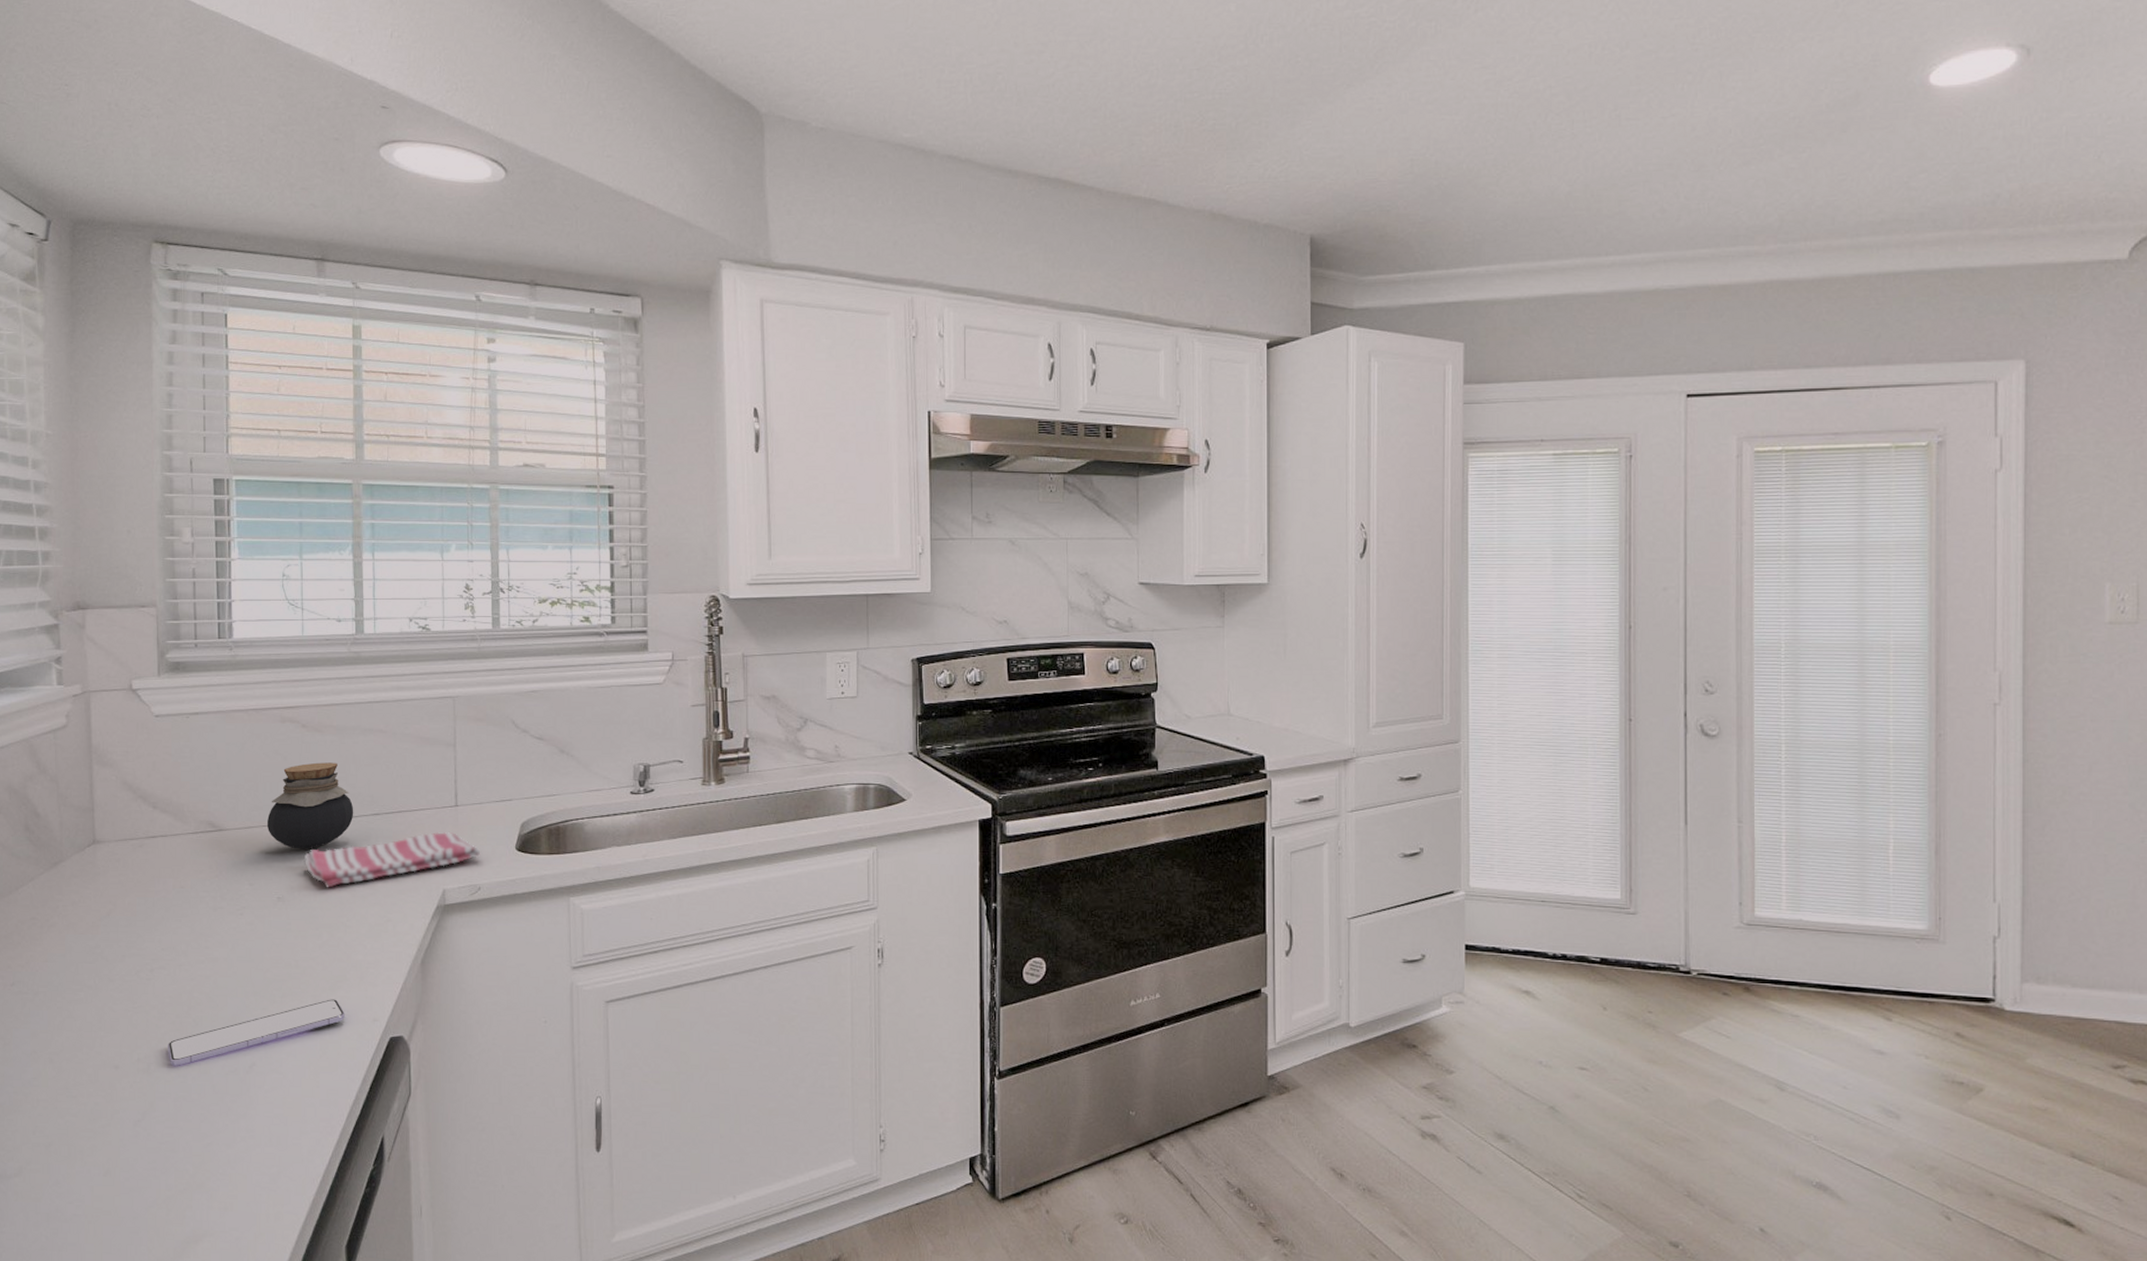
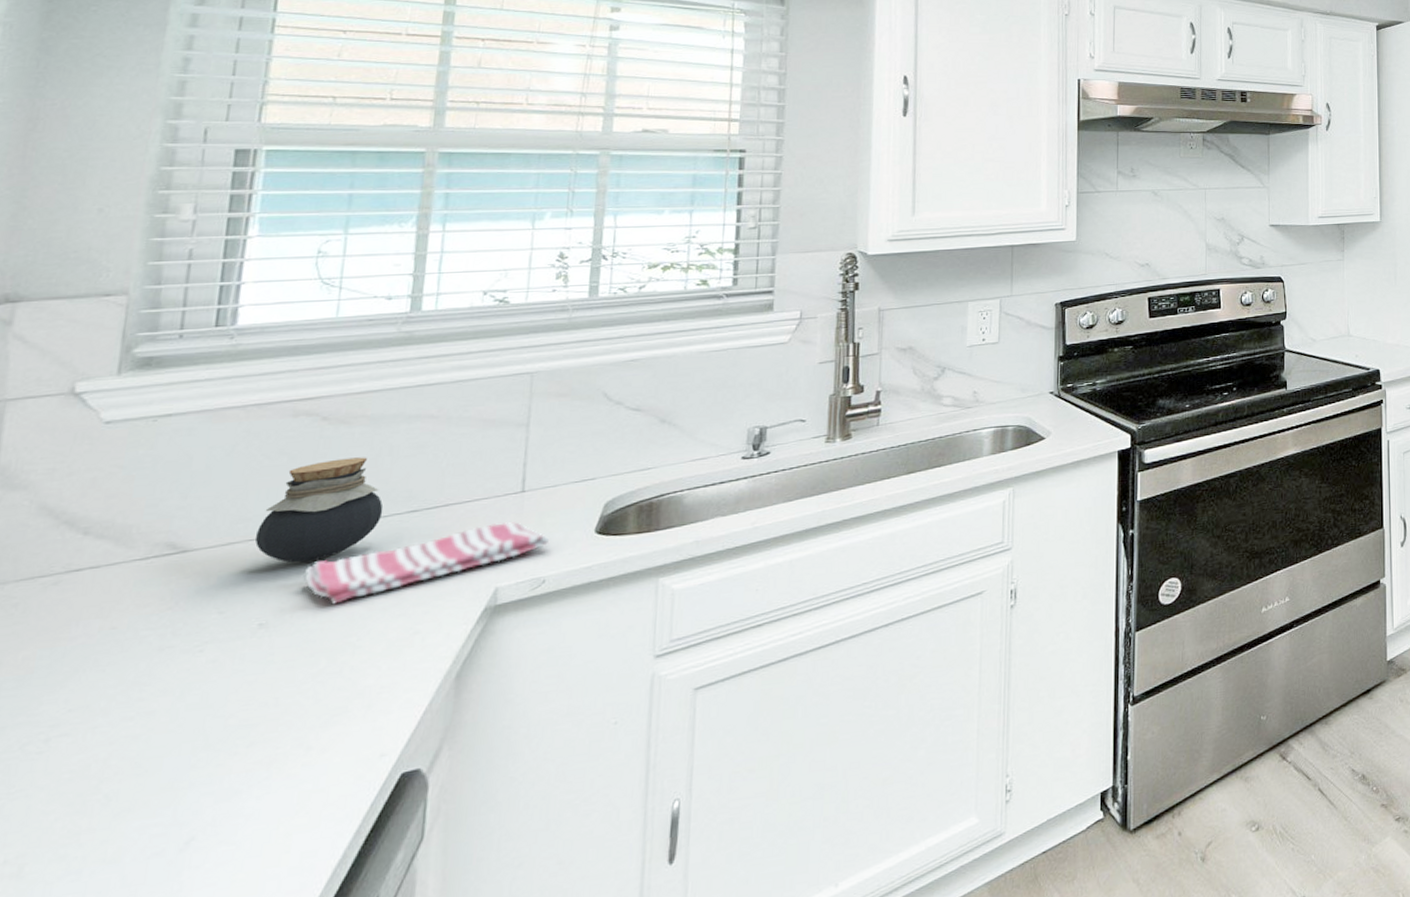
smartphone: present [168,999,345,1066] -> none [56,737,340,862]

